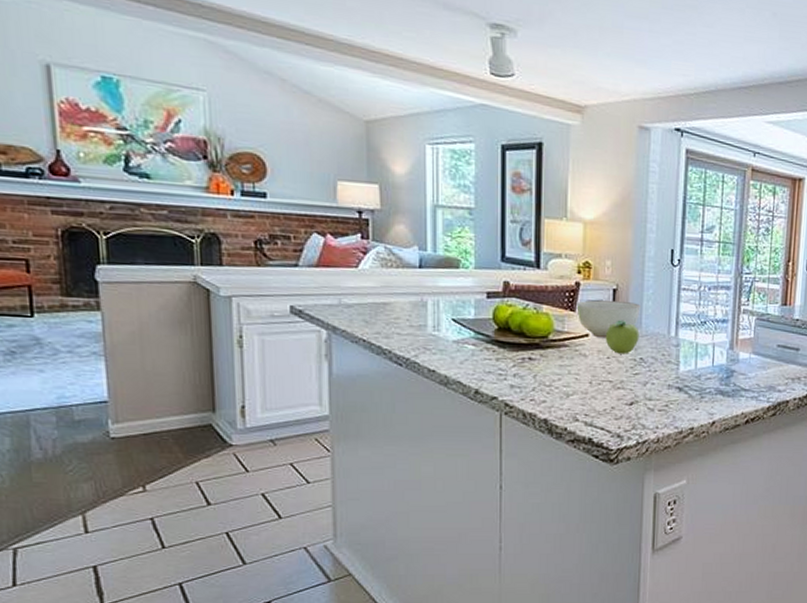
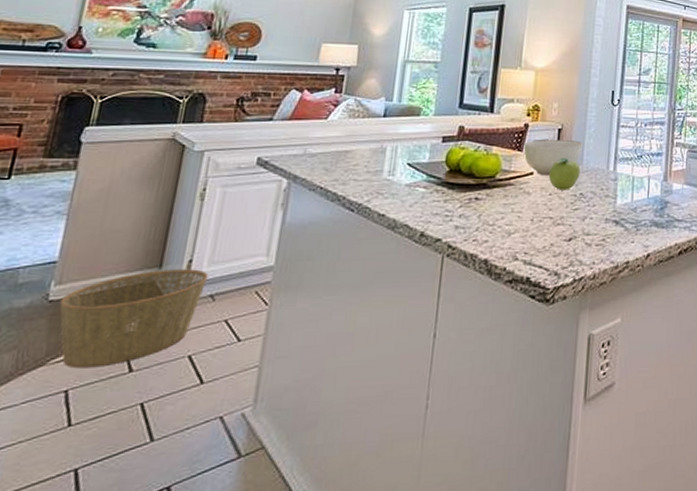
basket: none [122,414,264,500] -> present [60,269,209,369]

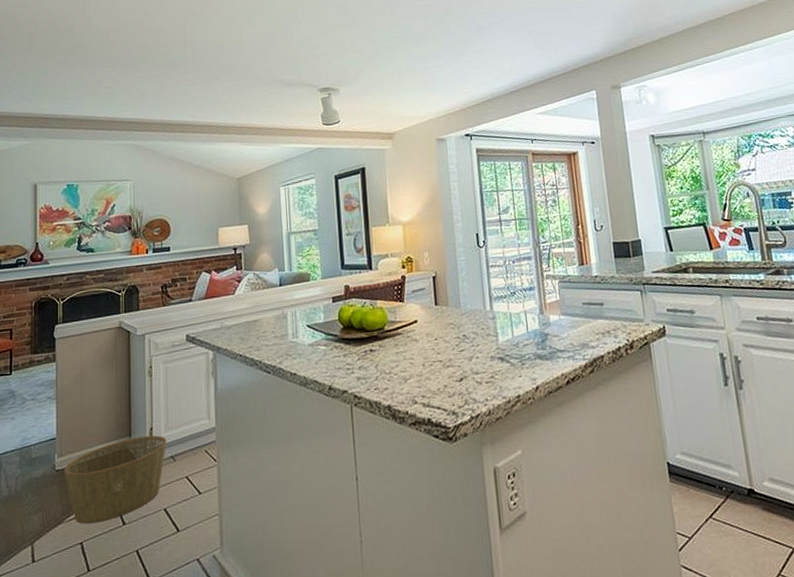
bowl: present [524,140,583,176] -> none [404,285,458,322]
fruit: present [549,157,581,190] -> none [431,302,460,334]

